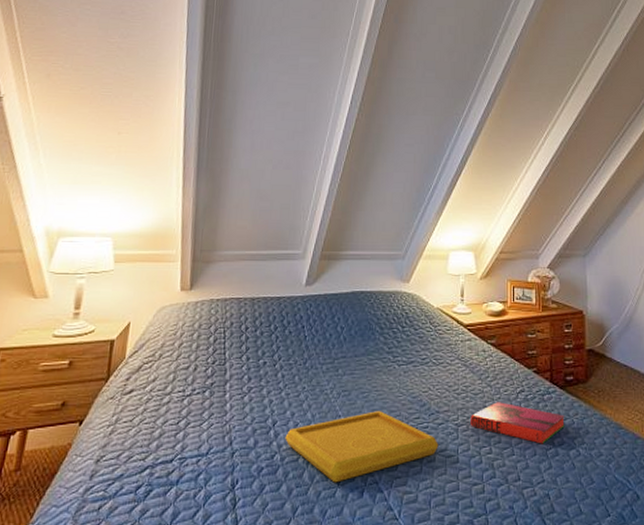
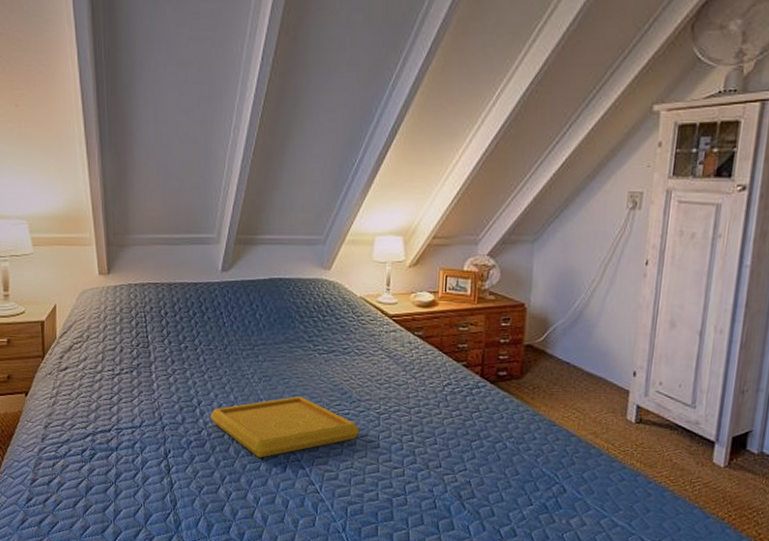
hardback book: present [471,402,565,444] -> none [393,394,493,436]

